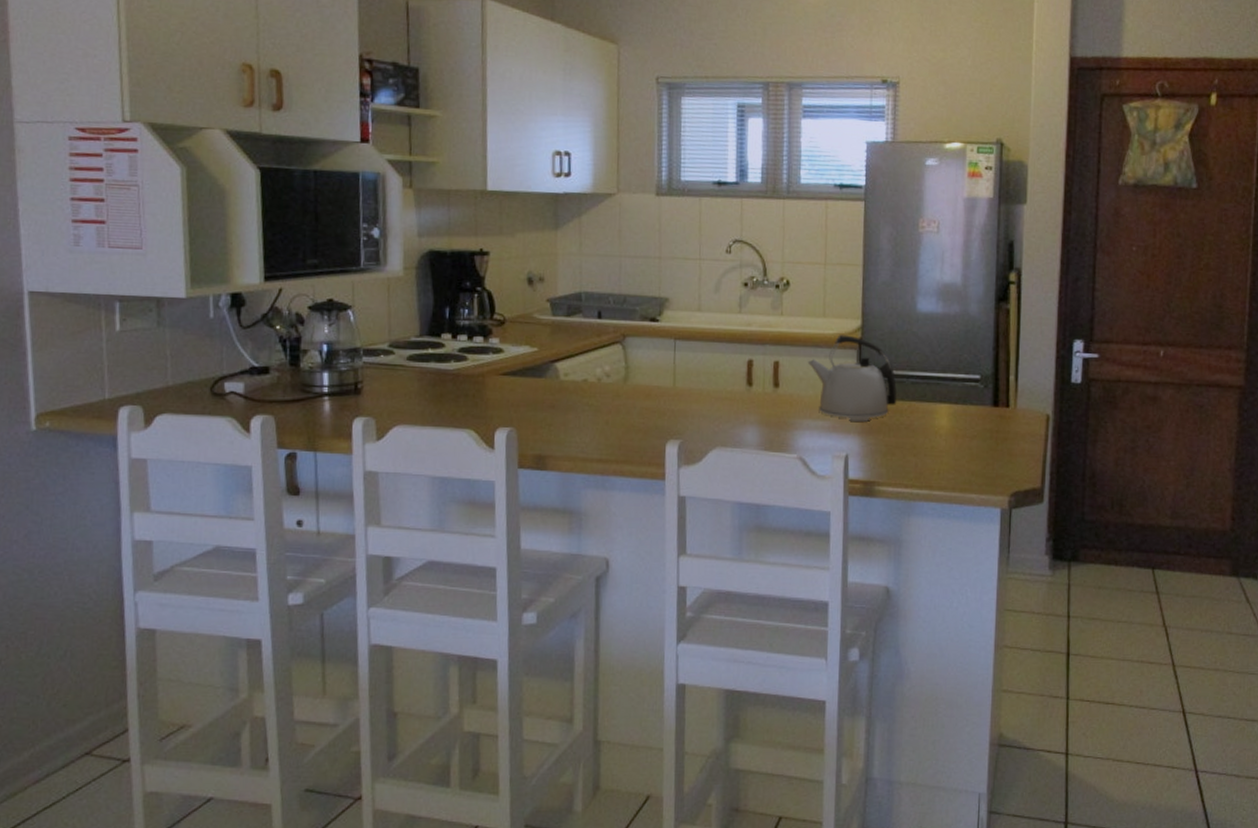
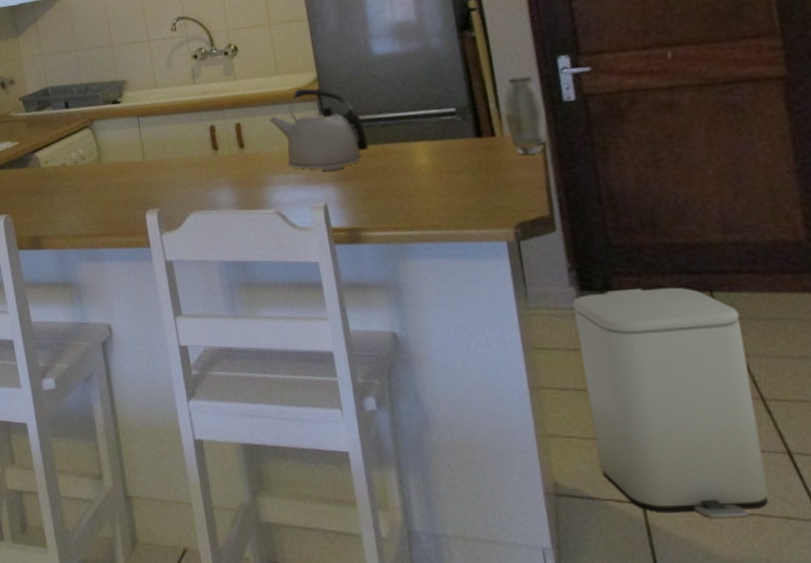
vase: none [1020,354,1055,429] -> present [504,76,547,155]
pedal bin: none [1039,561,1170,768] -> present [573,287,769,519]

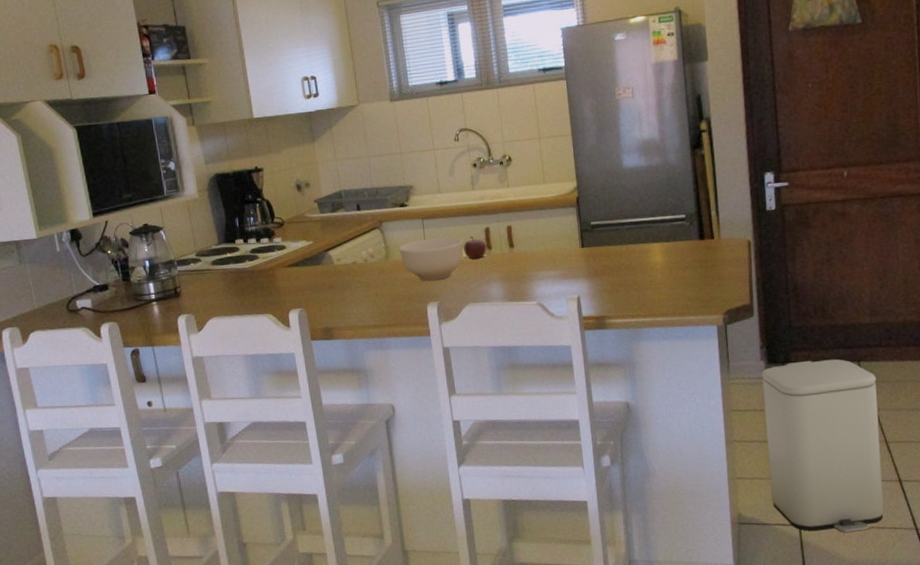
bowl: none [112,136,186,185] -> present [398,237,464,281]
fruit: none [185,134,213,161] -> present [463,235,487,260]
kettle: present [268,88,369,171] -> none [535,195,616,268]
vase: present [504,76,547,155] -> none [722,189,753,255]

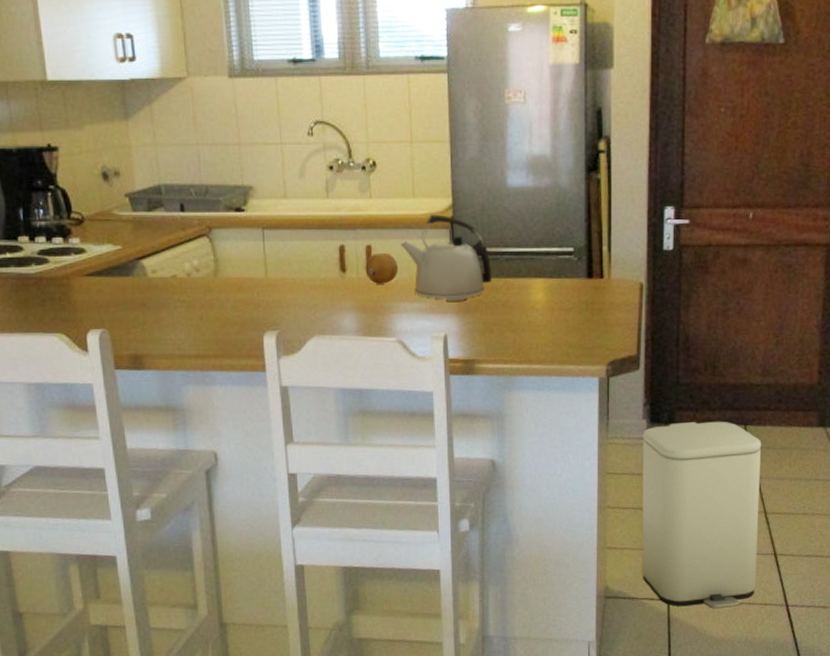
bowl: present [398,237,464,281] -> none [231,253,312,305]
fruit: present [463,235,487,260] -> none [312,253,340,283]
fruit: none [507,230,535,258] -> present [365,252,398,284]
kettle: none [535,195,616,268] -> present [400,214,493,301]

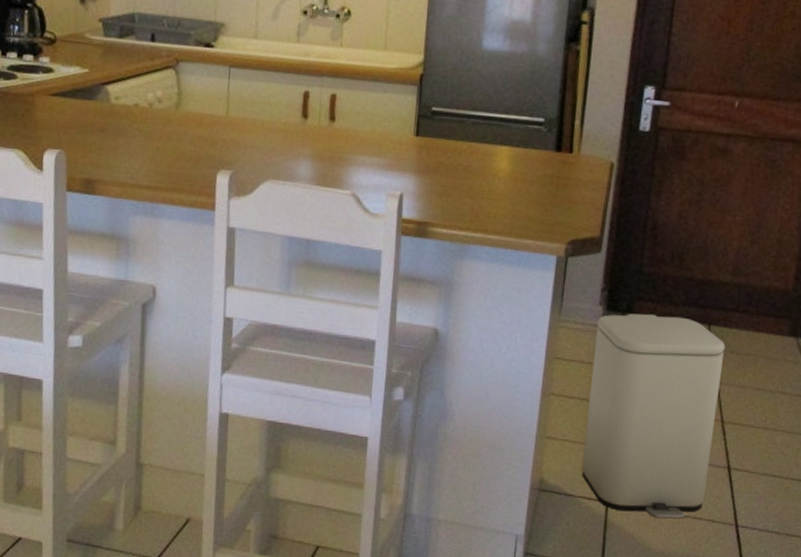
fruit: present [365,252,398,284] -> none [327,103,361,135]
kettle: present [400,214,493,301] -> none [365,69,457,161]

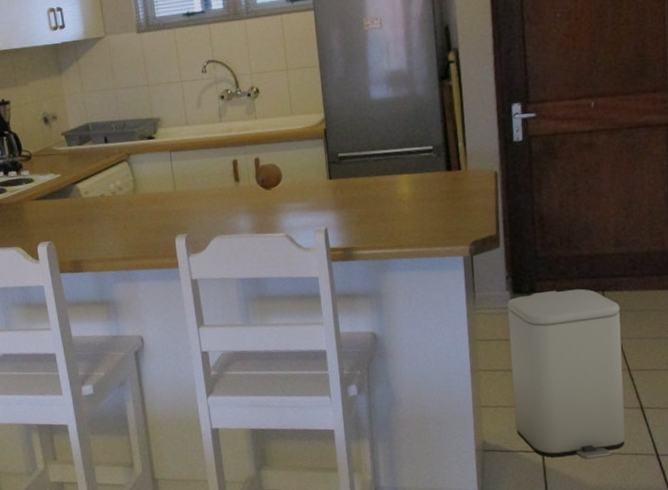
fruit: none [327,103,361,135] -> present [255,163,283,190]

